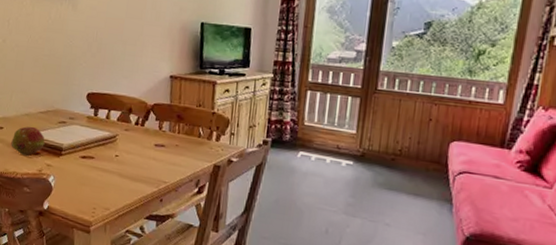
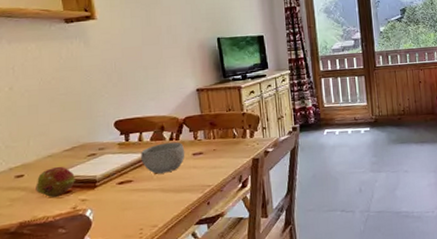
bowl: none [105,126,148,158] -> present [141,141,185,174]

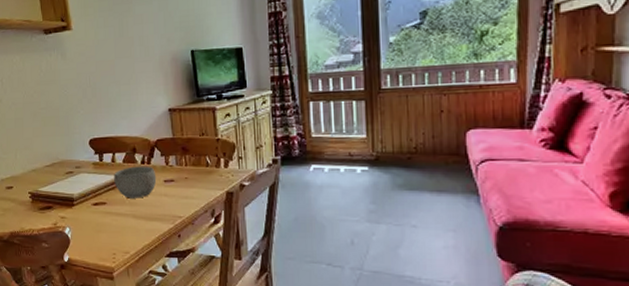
fruit: present [36,166,75,197] -> none [23,181,55,211]

